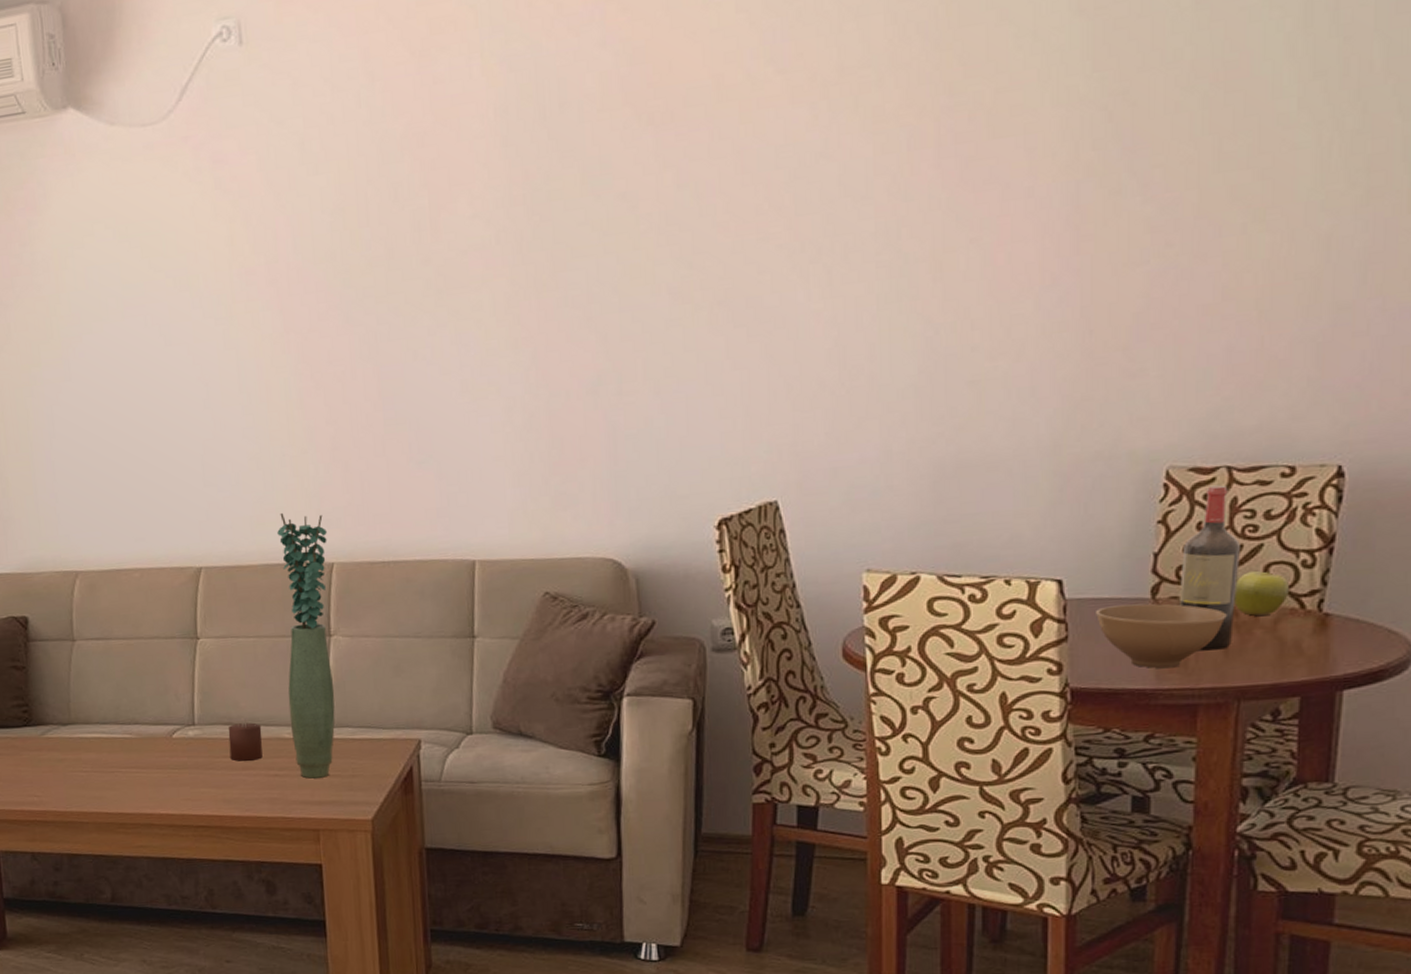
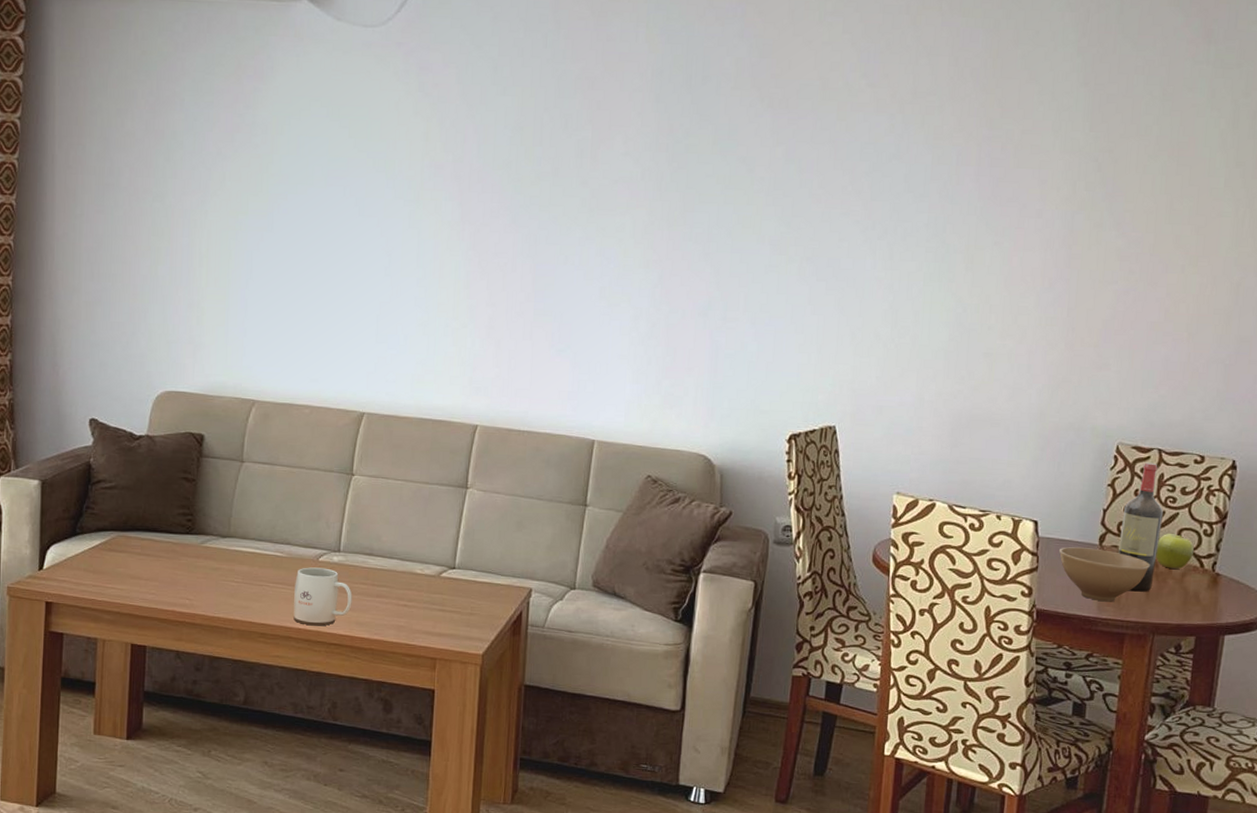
mug: none [149,744,216,810] -> present [293,567,353,626]
candle: present [228,718,263,761] -> none [367,551,398,590]
vase: present [277,512,335,779] -> none [423,375,475,613]

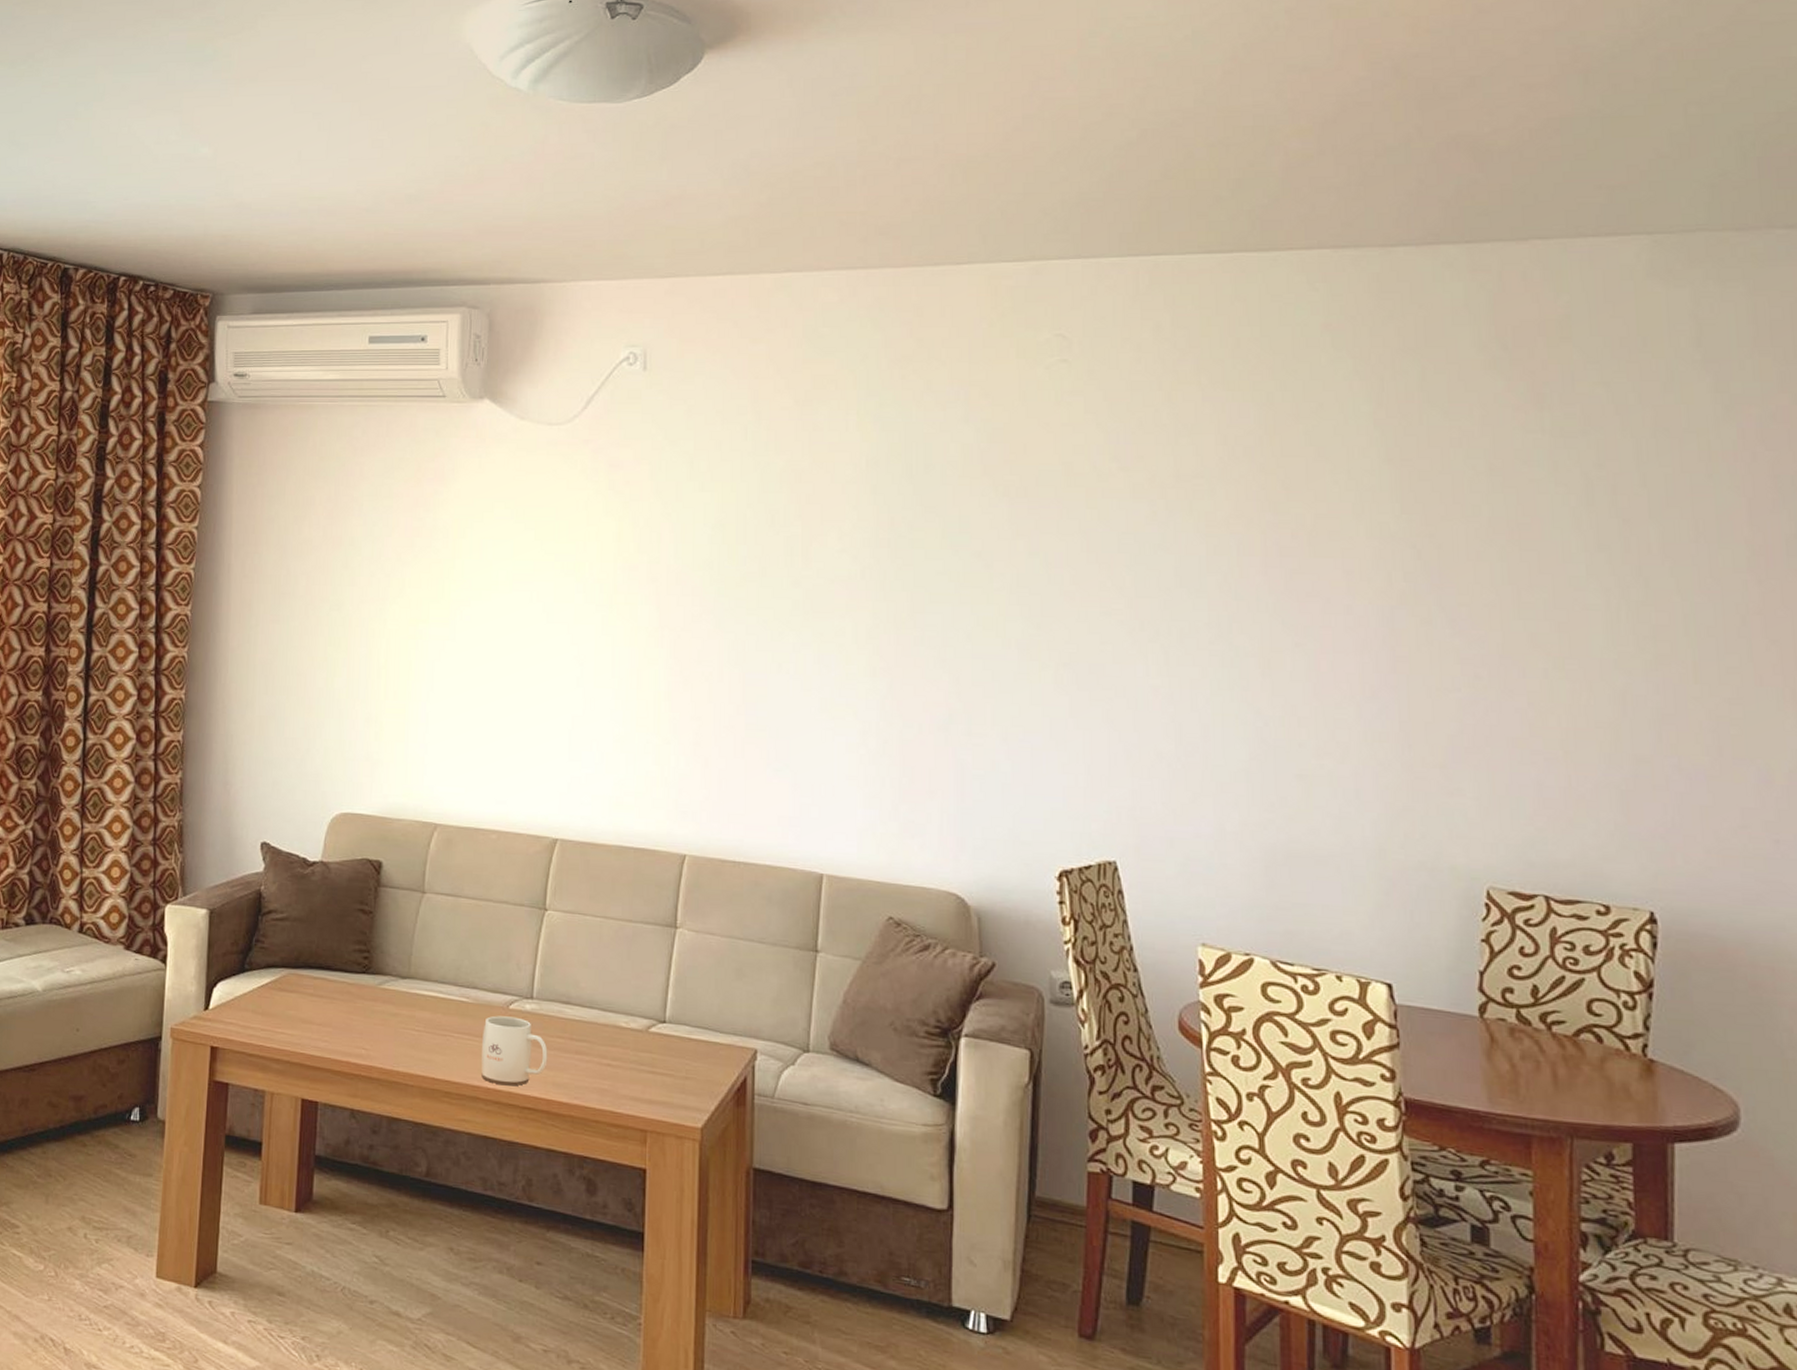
bowl: present [1059,547,1150,602] -> none [1426,1018,1554,1093]
wine bottle: present [1117,462,1164,592] -> none [1506,912,1564,1081]
fruit: present [1155,533,1195,570] -> none [1559,1004,1614,1053]

